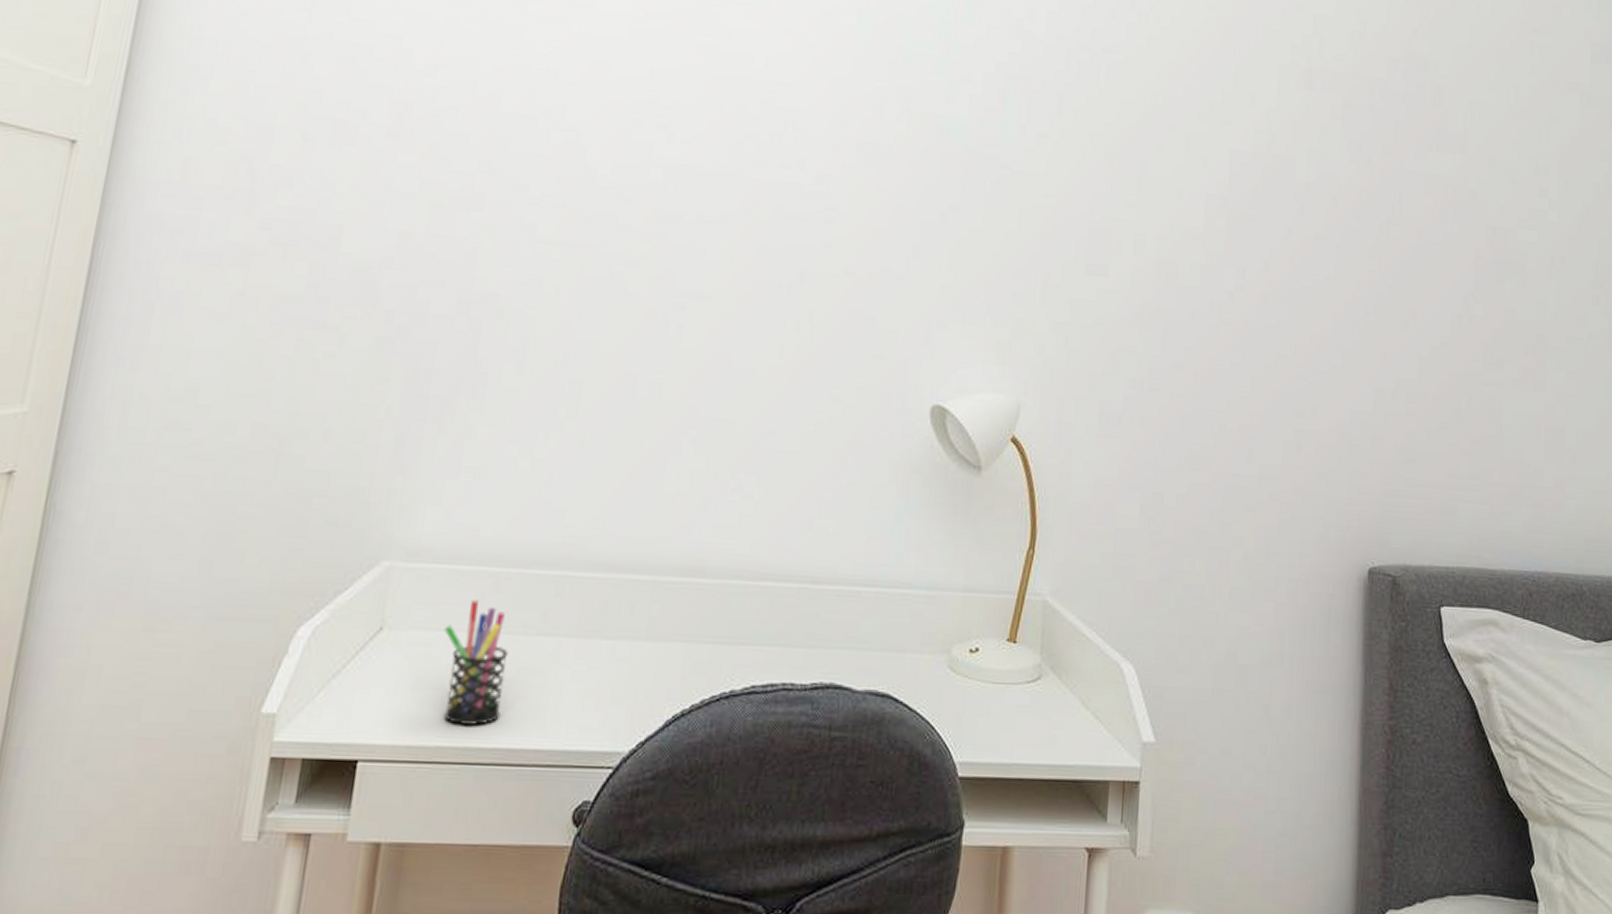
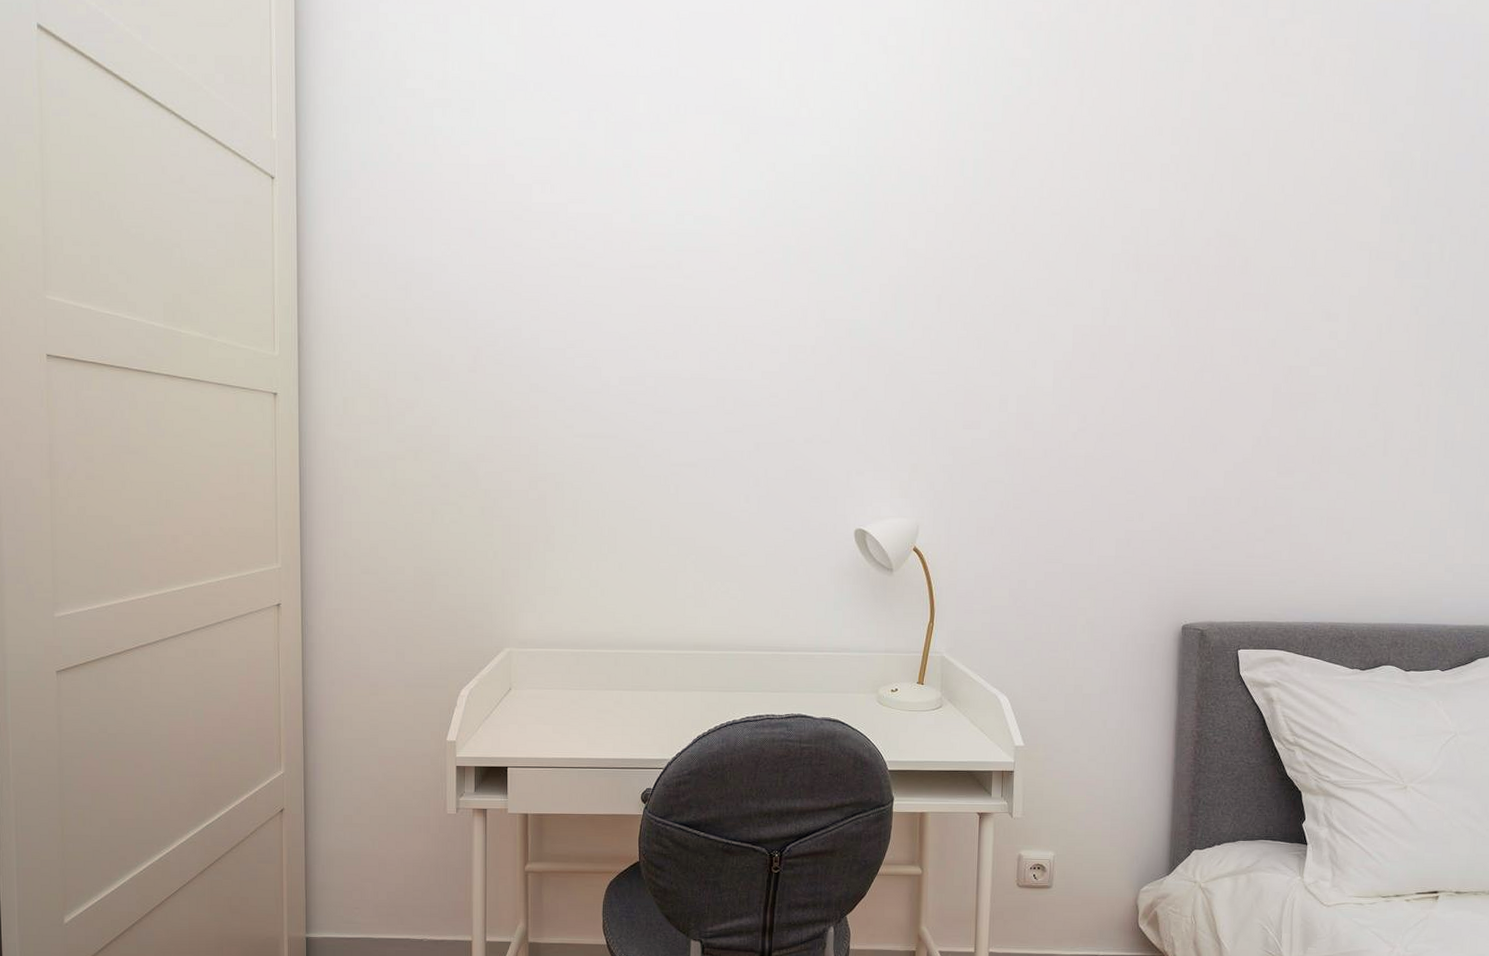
pen holder: present [444,600,509,725] -> none [549,670,590,745]

